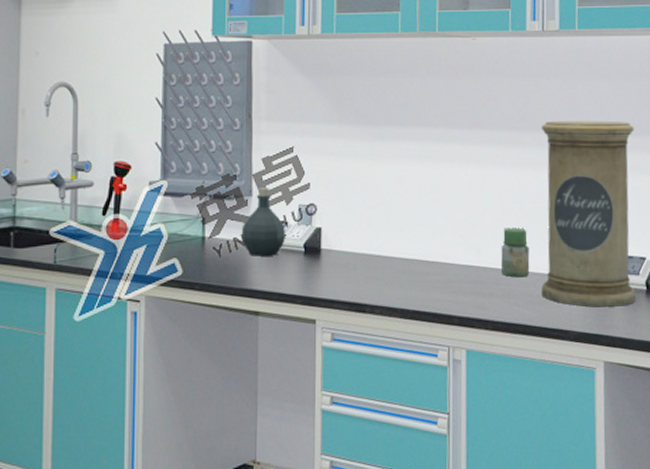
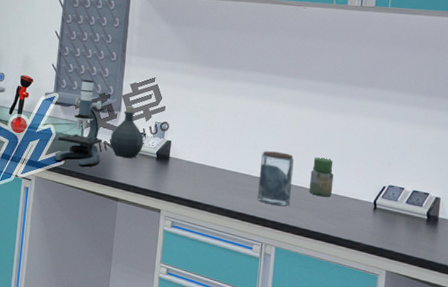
microscope: none [169,159,232,275] -> present [54,79,103,167]
jar: none [437,226,480,295] -> present [258,151,294,206]
container: present [541,121,636,307] -> none [340,78,430,230]

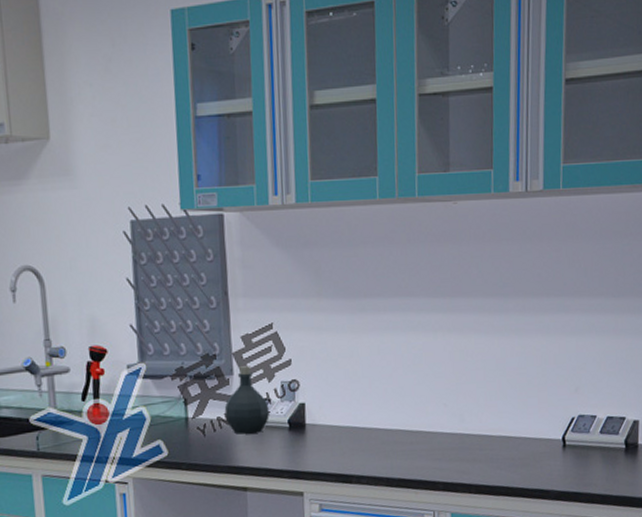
microscope: present [54,79,103,167] -> none [154,339,216,455]
jar: present [258,151,294,206] -> none [421,395,463,463]
jar: present [309,157,334,197] -> none [484,394,513,443]

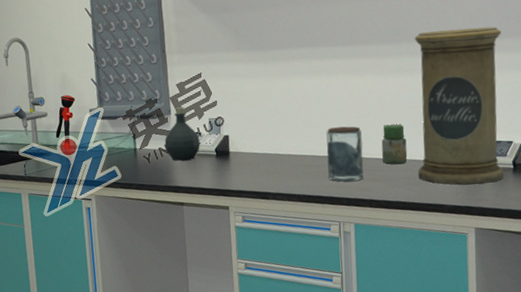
jar: none [421,395,463,463] -> present [326,126,364,182]
jar: none [484,394,513,443] -> present [381,124,408,165]
container: none [523,283,618,467] -> present [414,26,504,185]

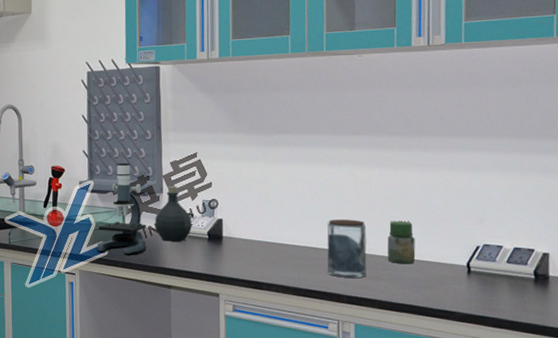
microscope: none [110,88,158,178] -> present [97,163,147,255]
container: present [414,26,504,185] -> none [426,125,524,292]

